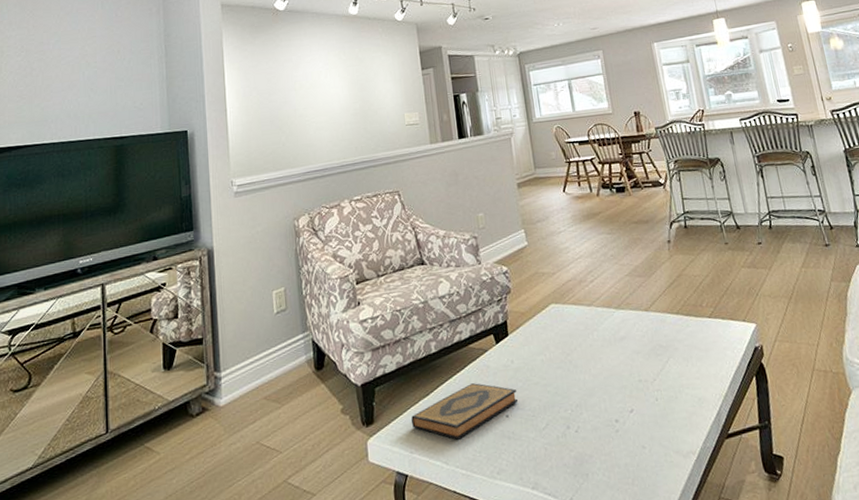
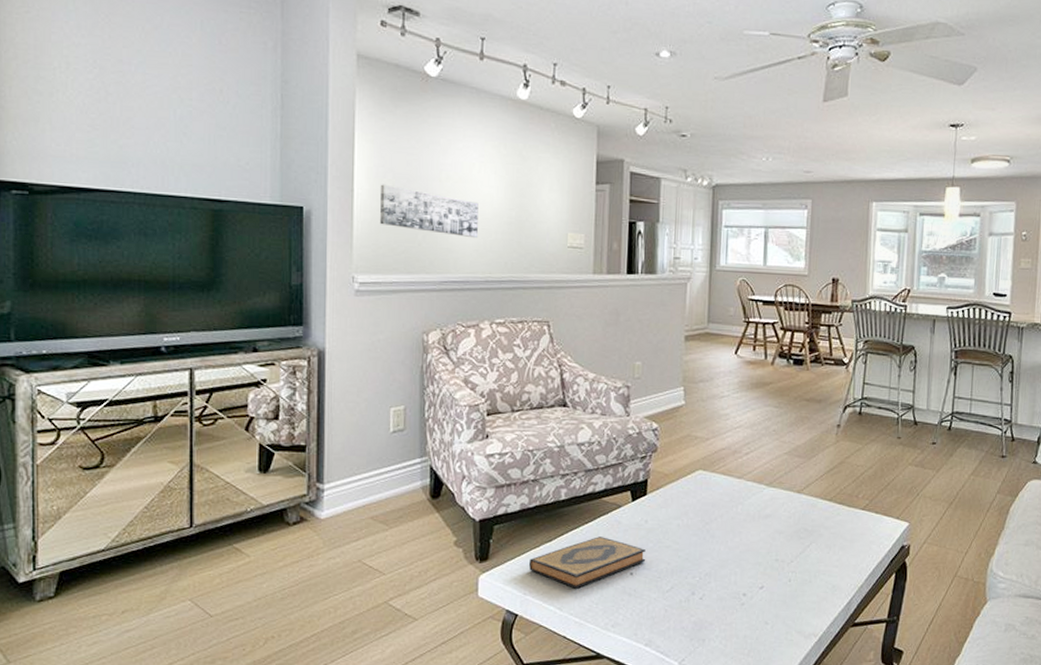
wall art: none [247,100,330,134] -> present [379,184,479,239]

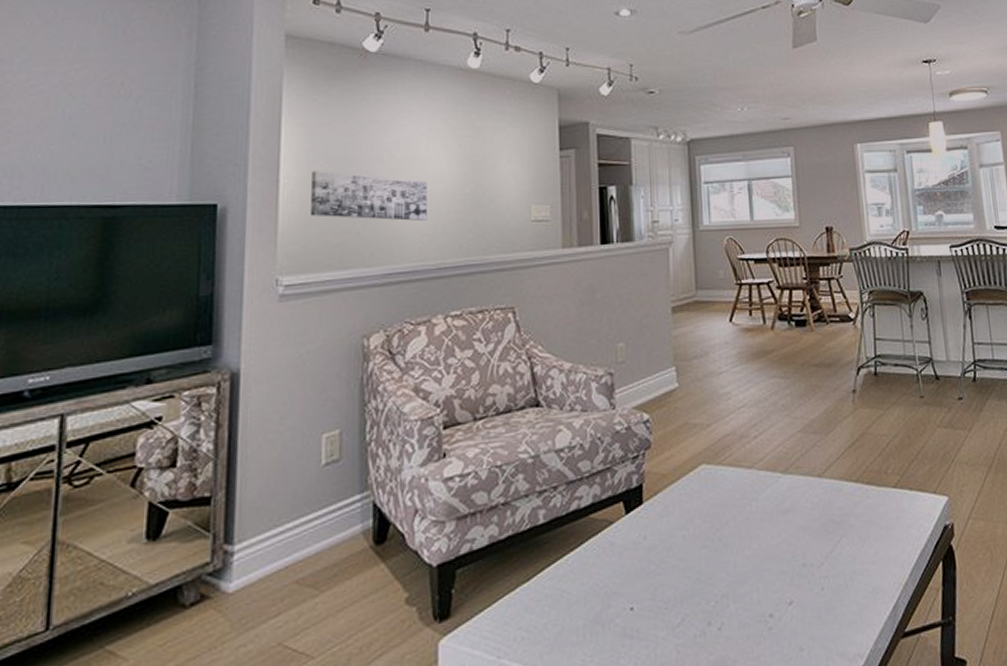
hardback book: present [529,537,646,589] -> none [503,565,648,640]

